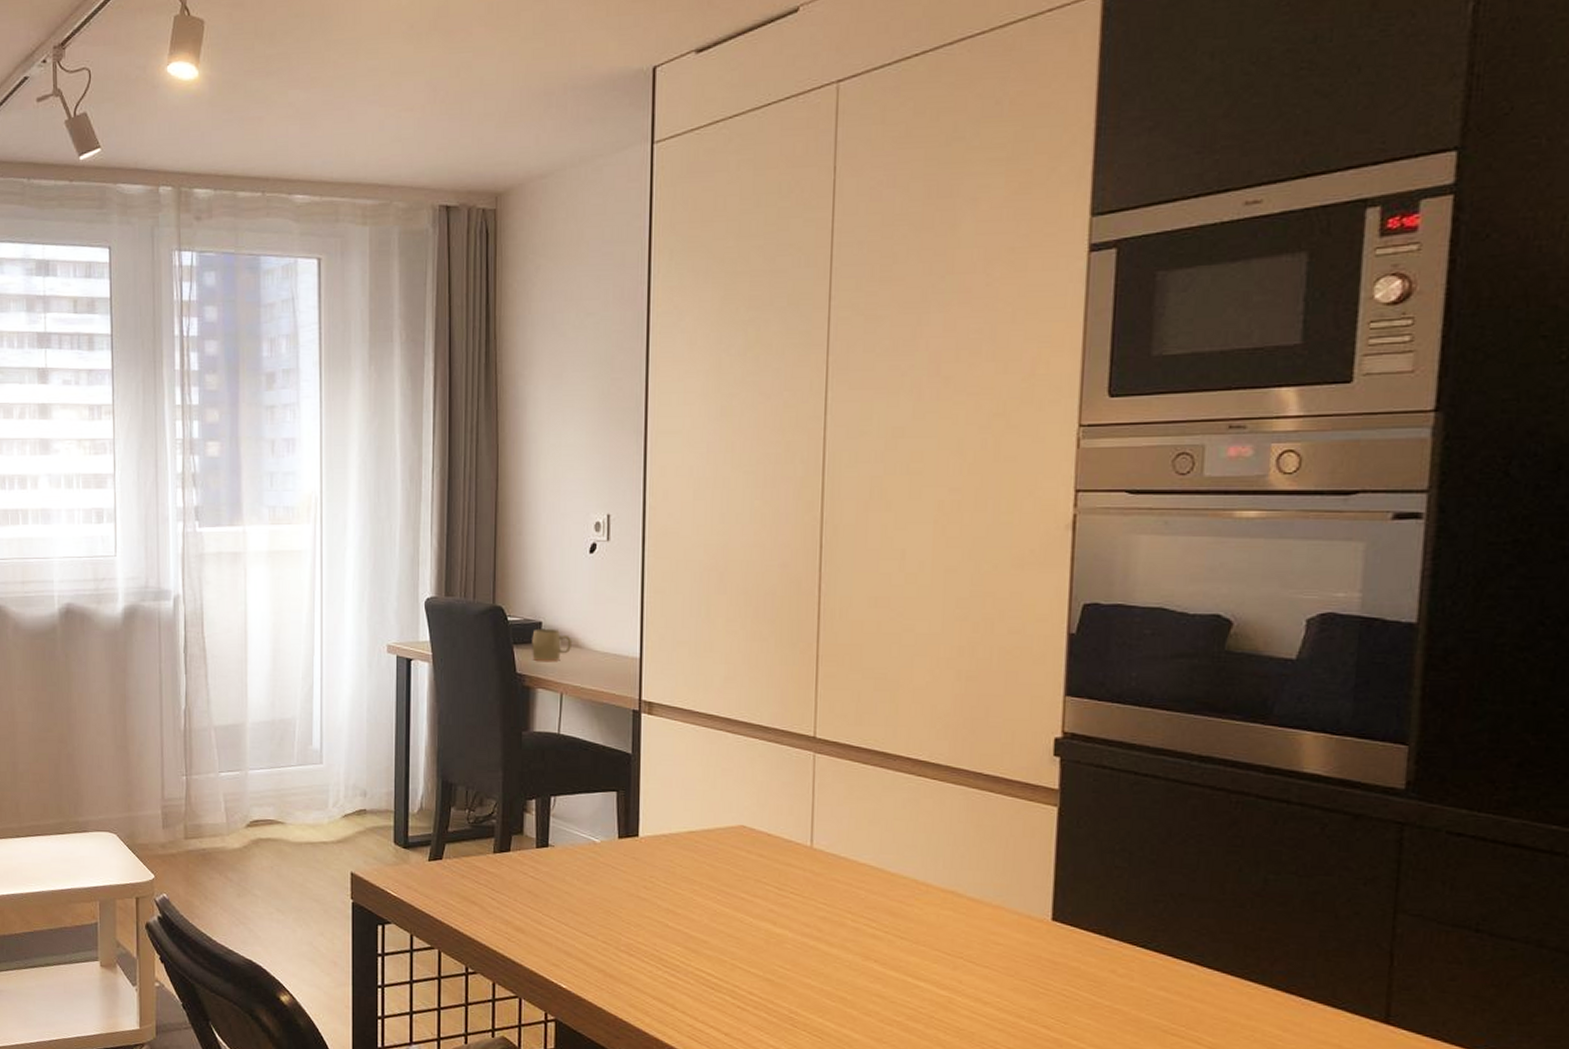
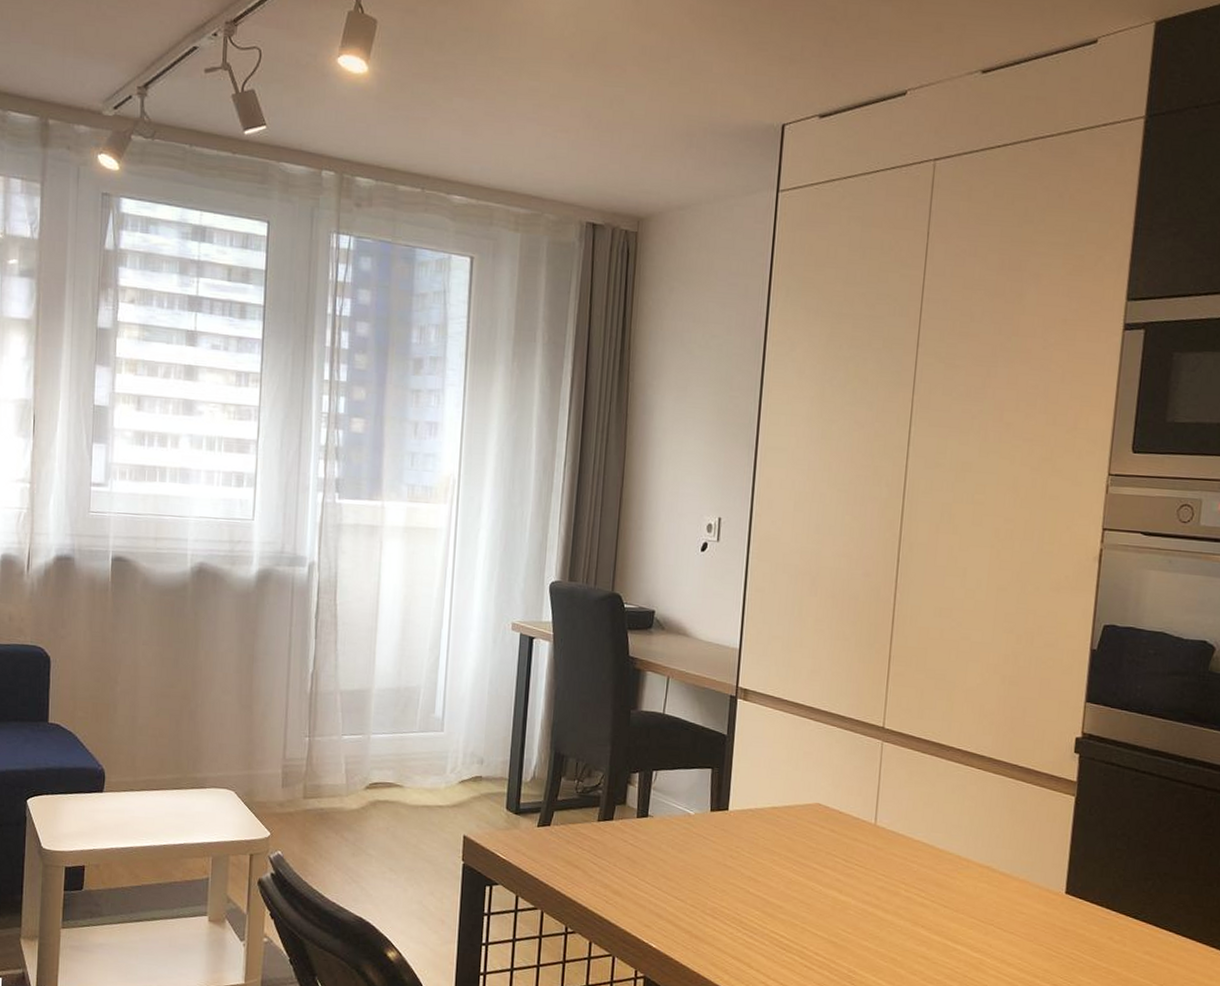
mug: present [532,628,573,661] -> none [644,616,681,647]

